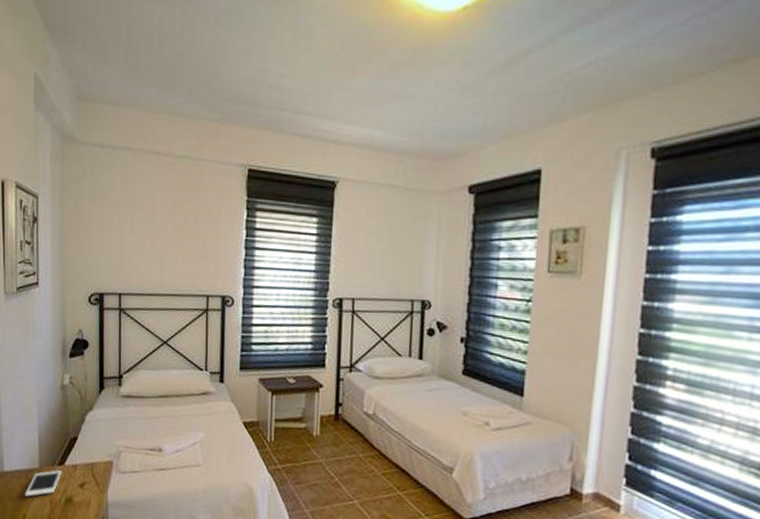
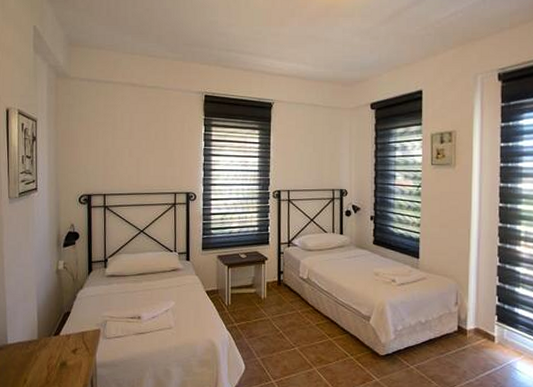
cell phone: present [25,470,61,497] -> none [26,340,57,364]

